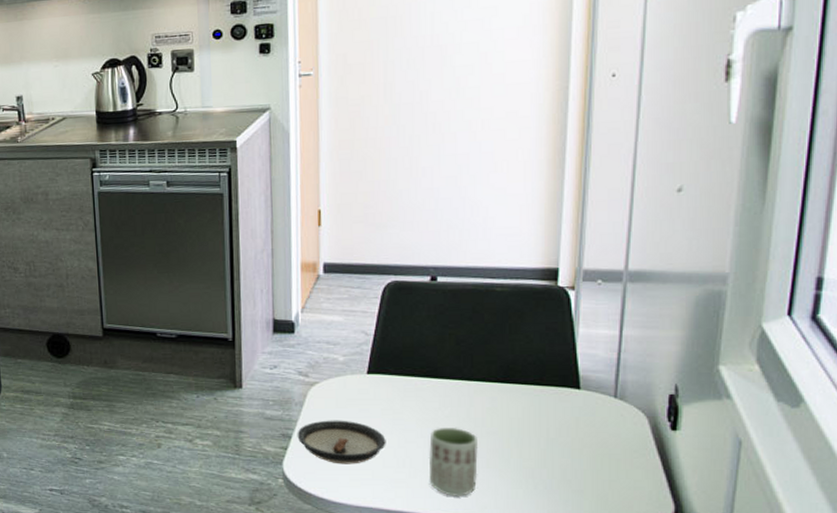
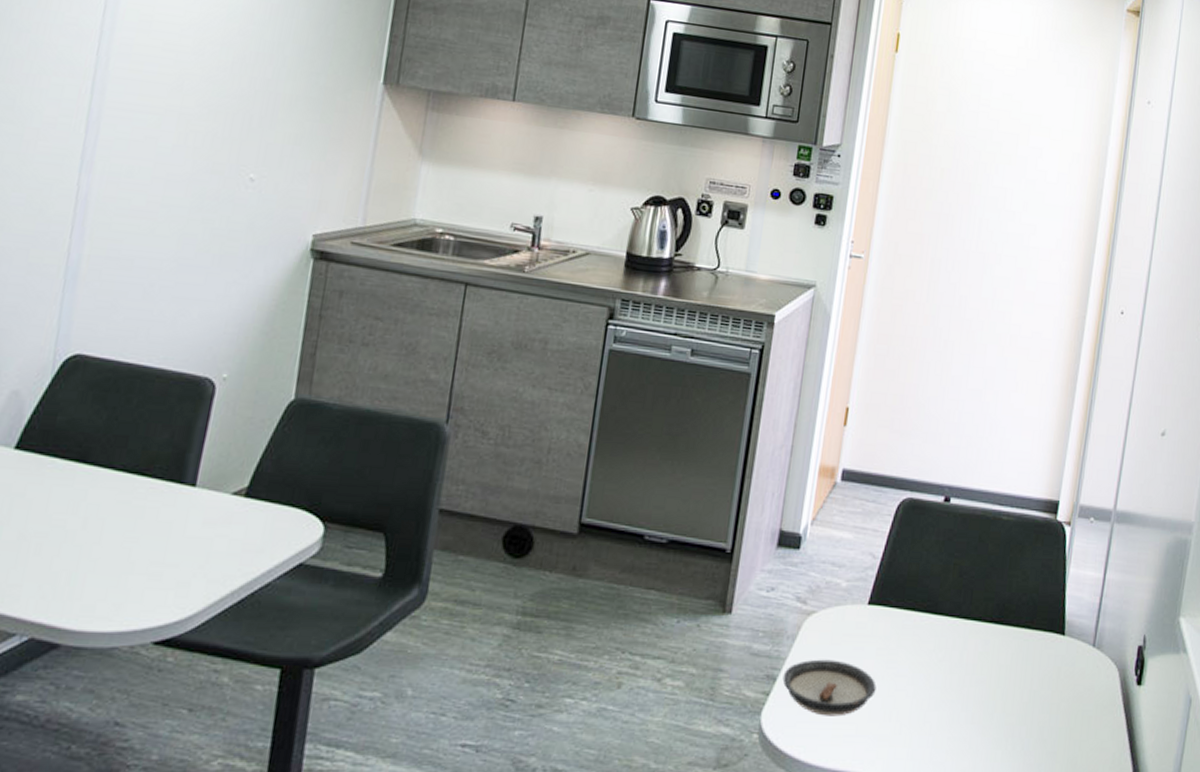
cup: present [428,427,478,498] -> none [912,673,966,760]

